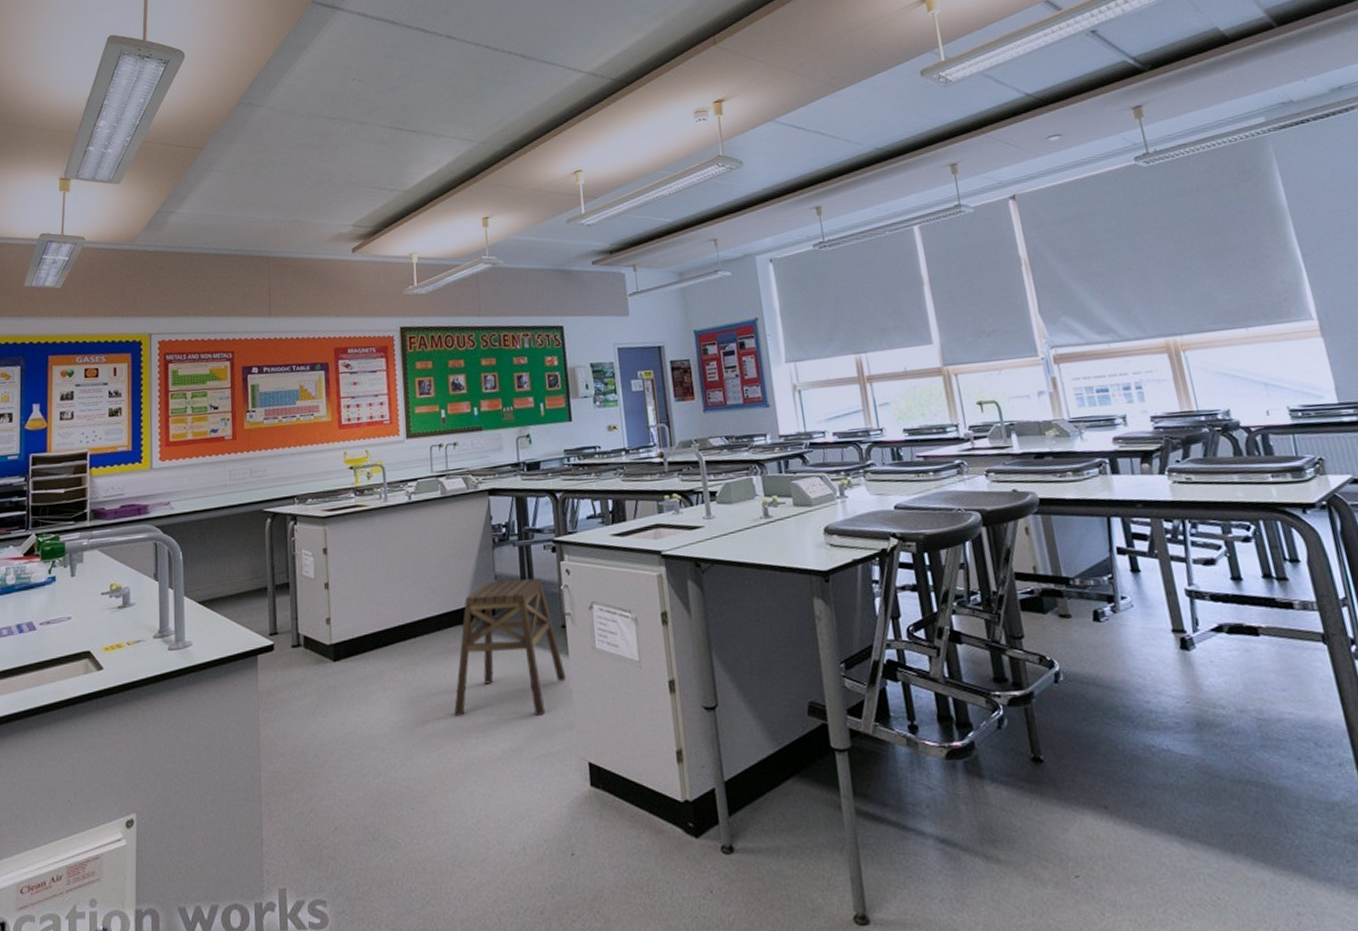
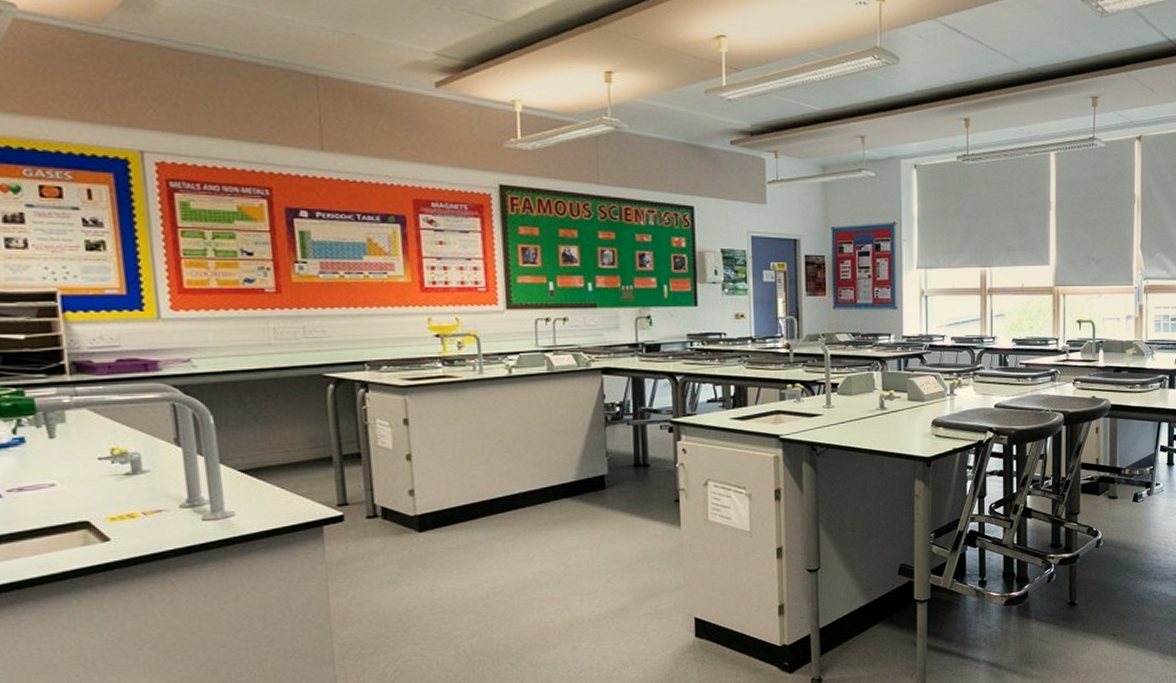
stool: present [454,578,567,717] -> none [557,456,677,582]

